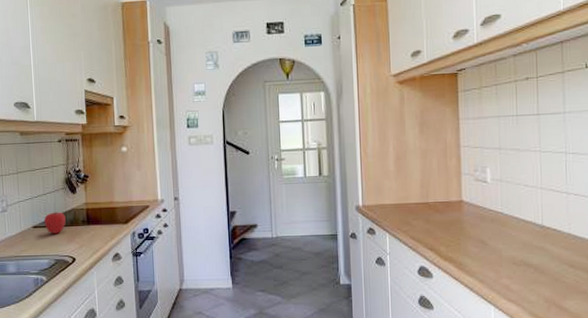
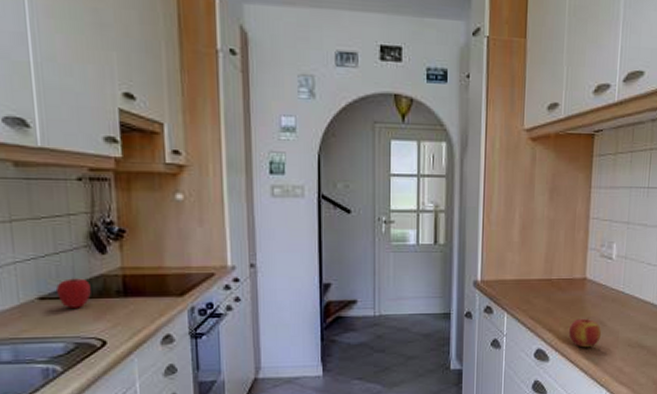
apple: none [449,237,484,266] -> present [568,318,602,348]

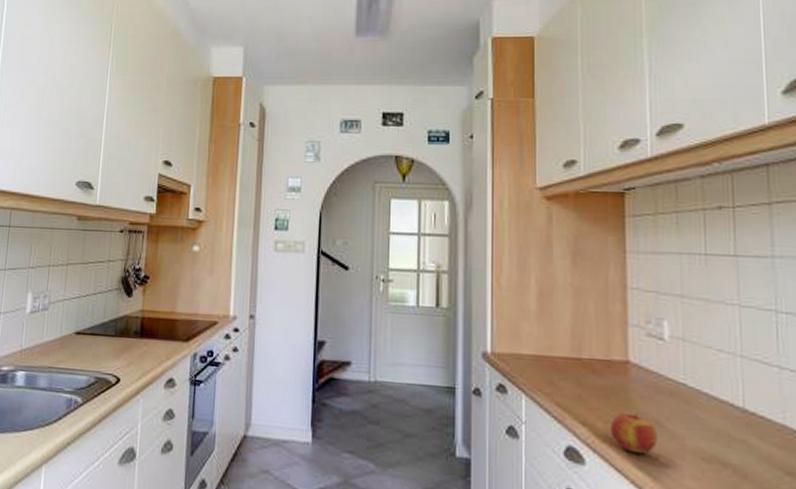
apple: present [56,278,91,308] -> none [89,317,116,345]

